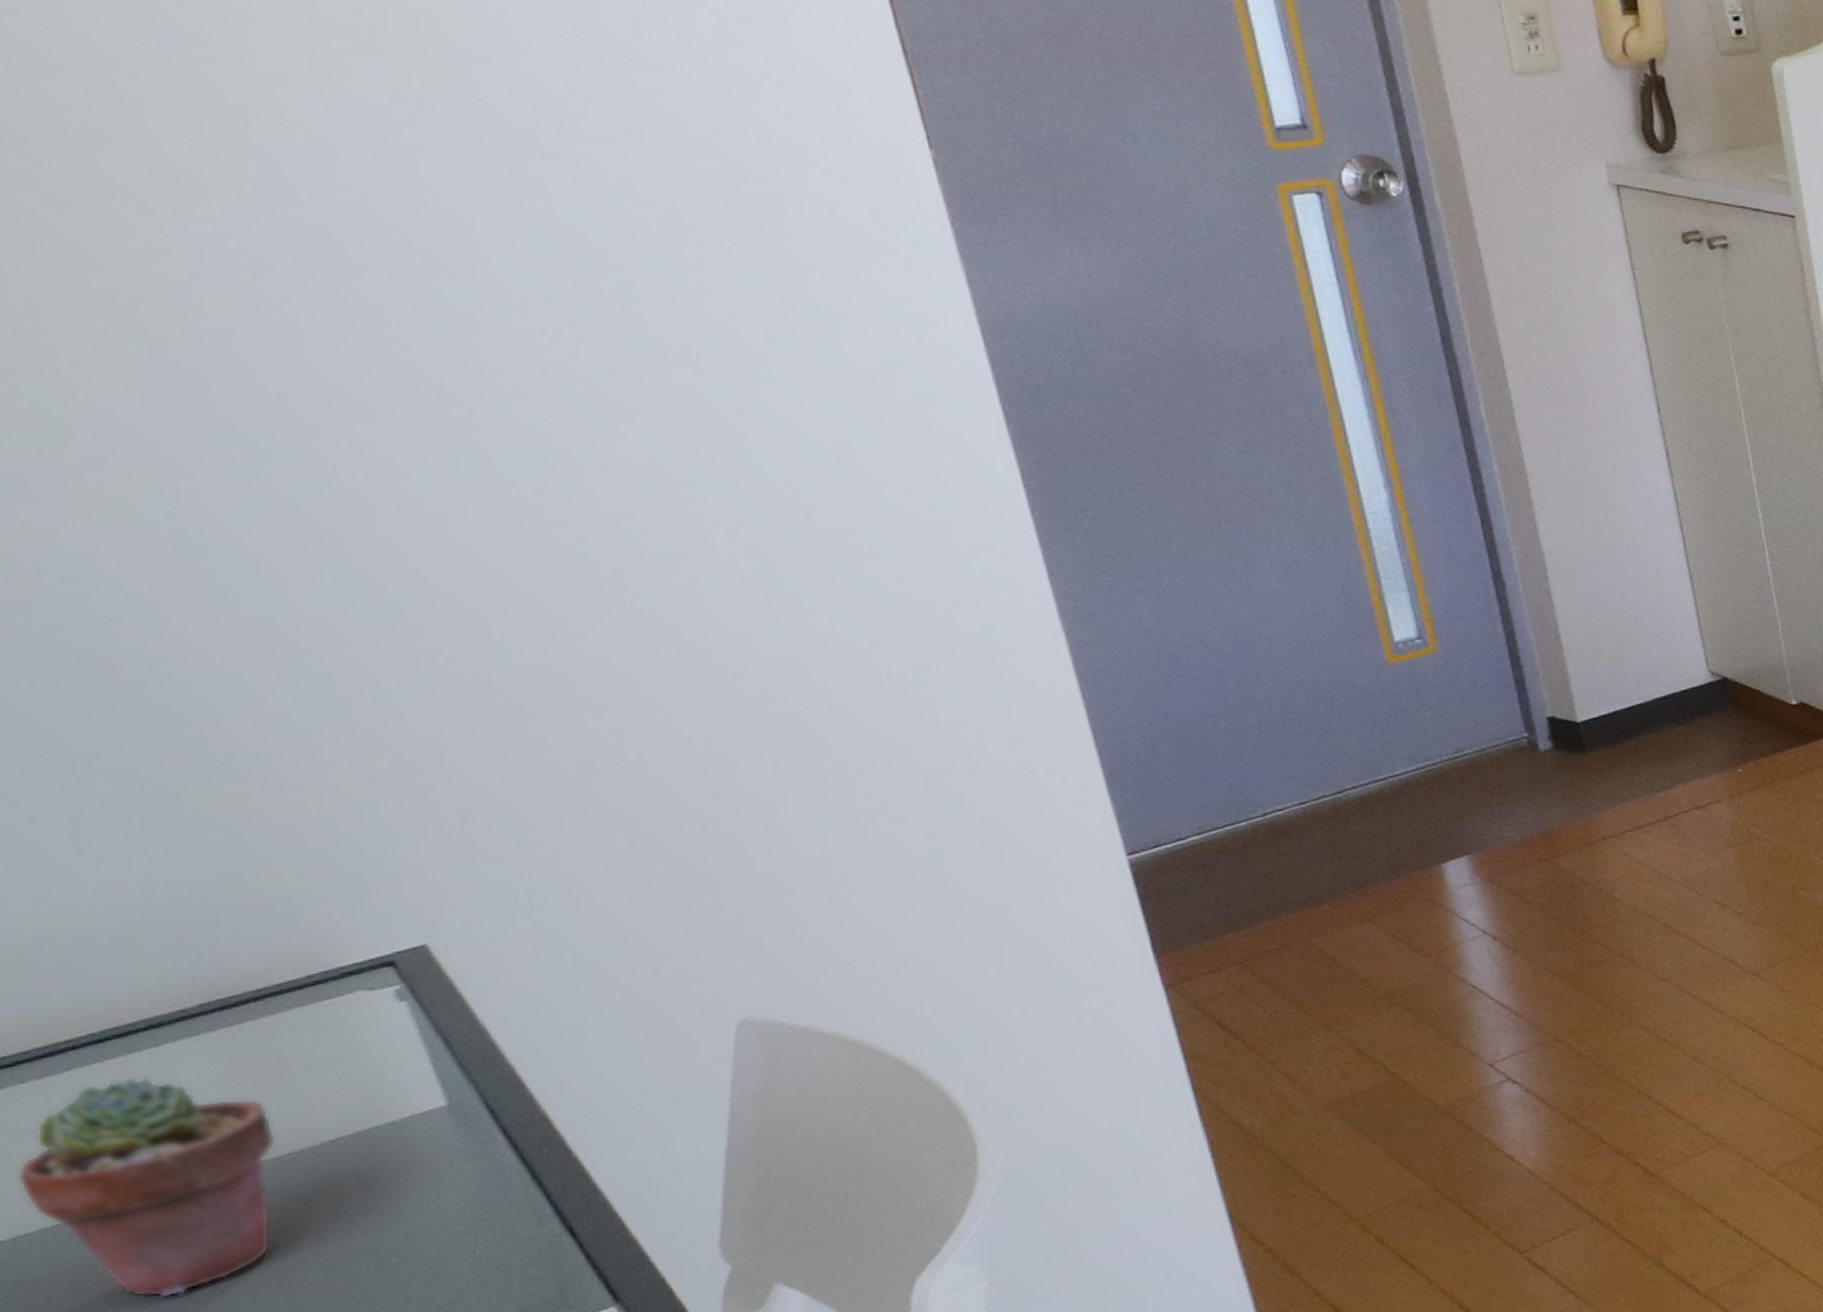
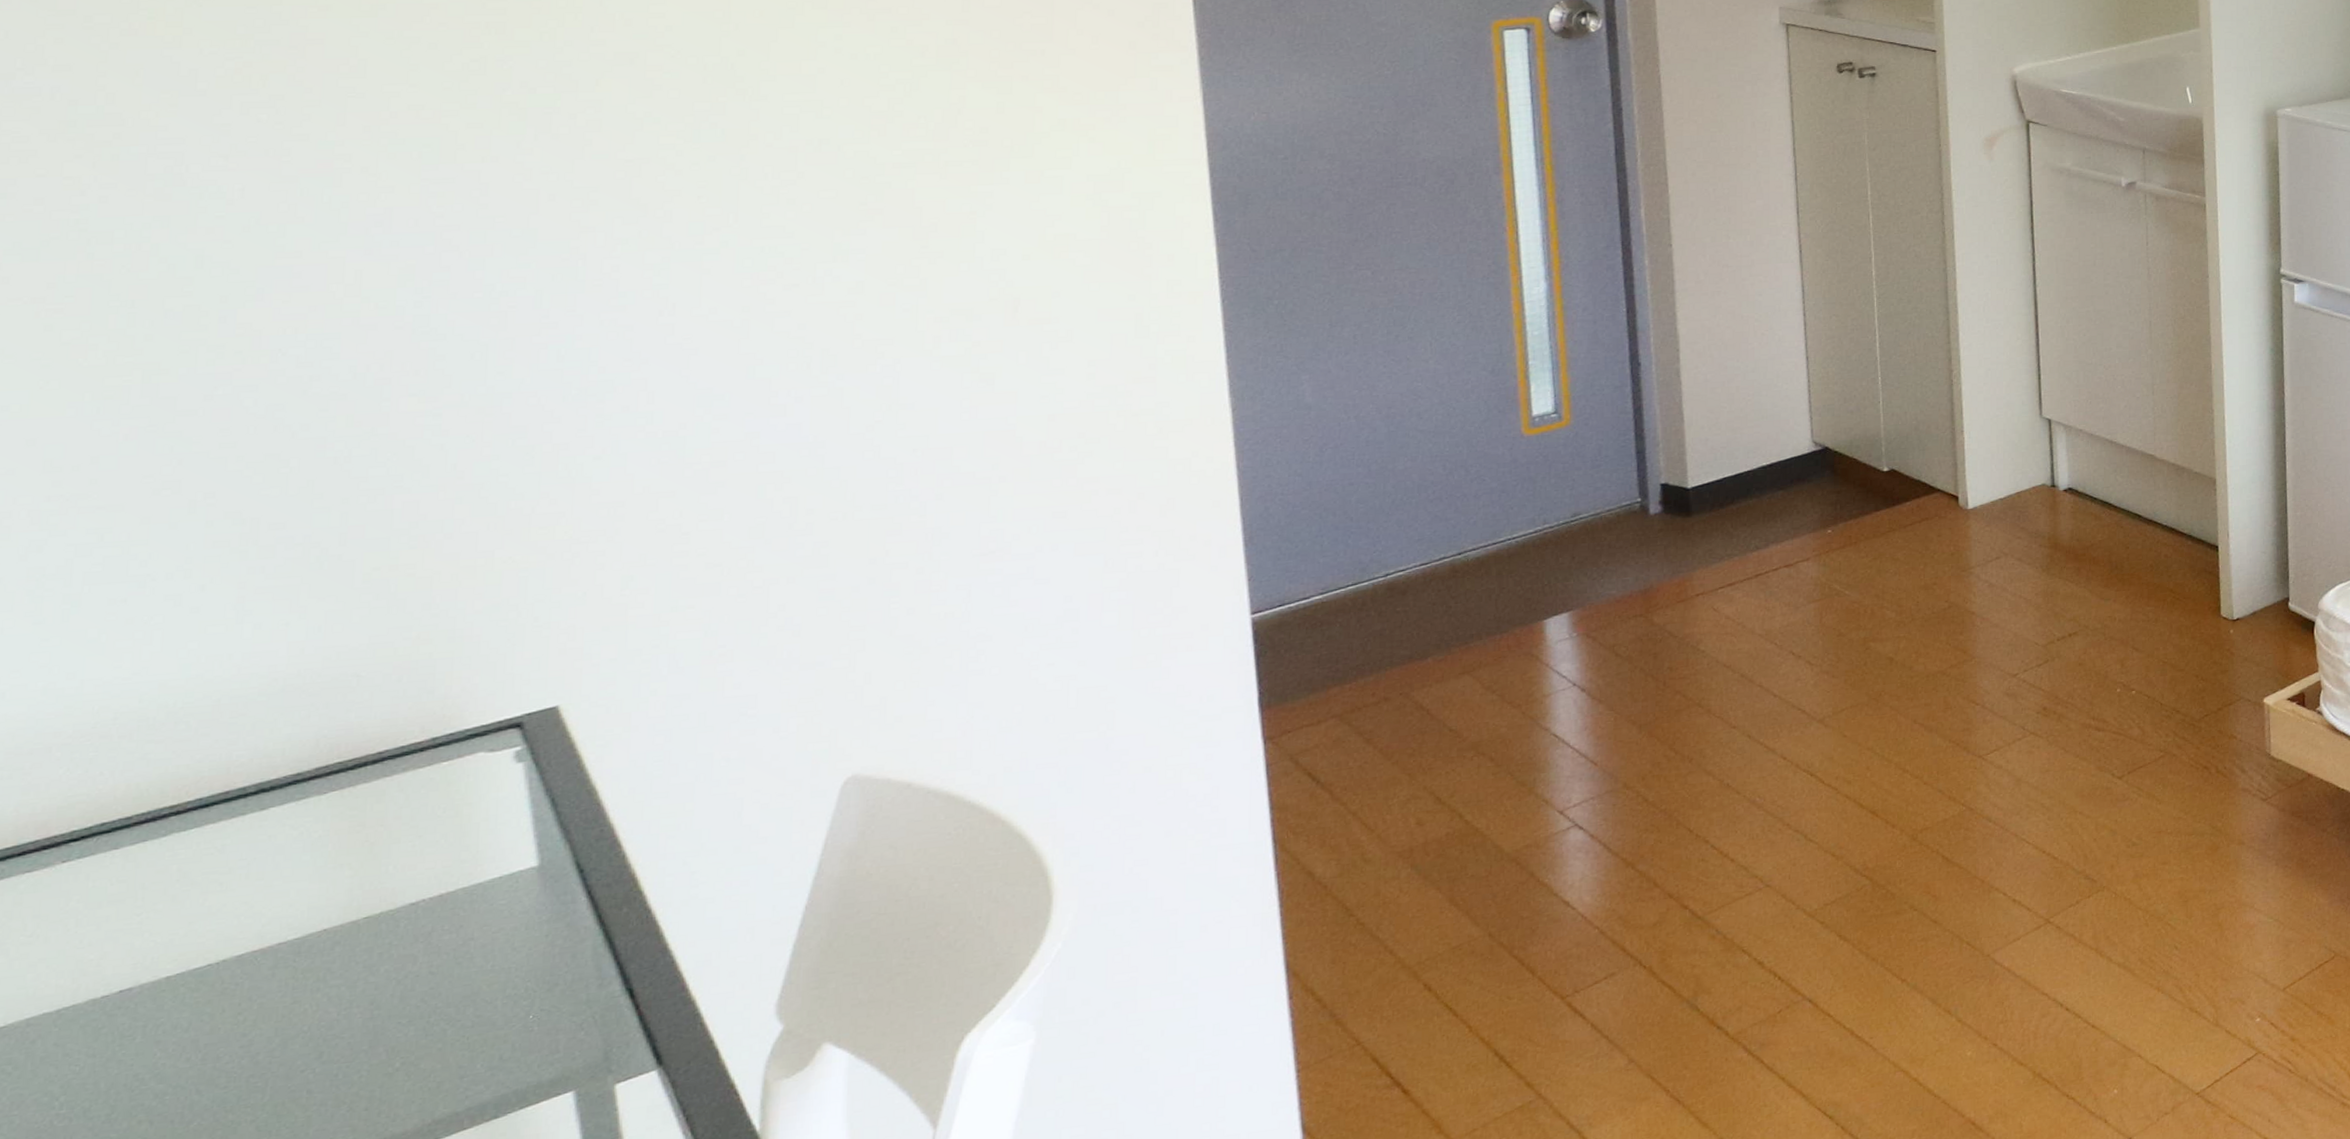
potted succulent: present [16,1076,277,1299] -> none [80,840,358,1071]

